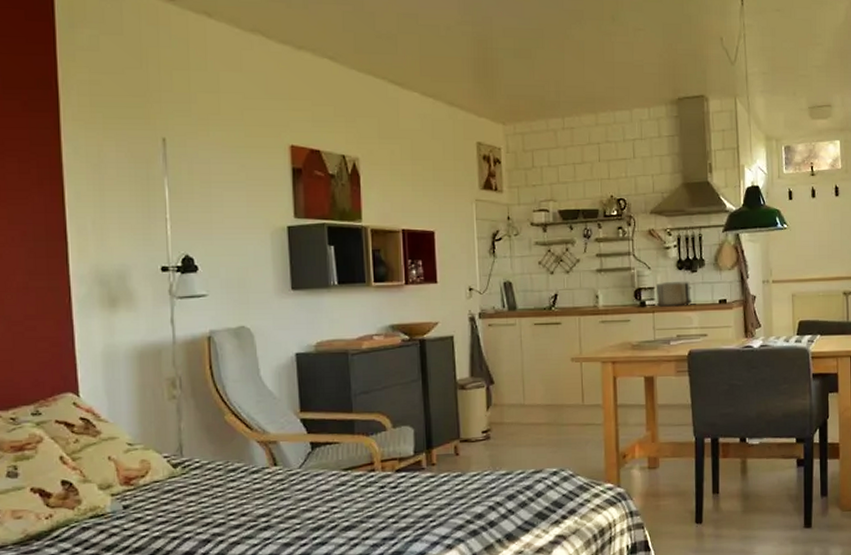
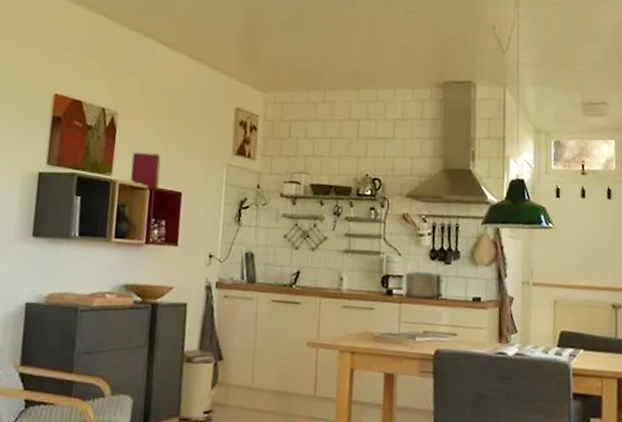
books: none [380,196,411,234] -> present [130,152,161,191]

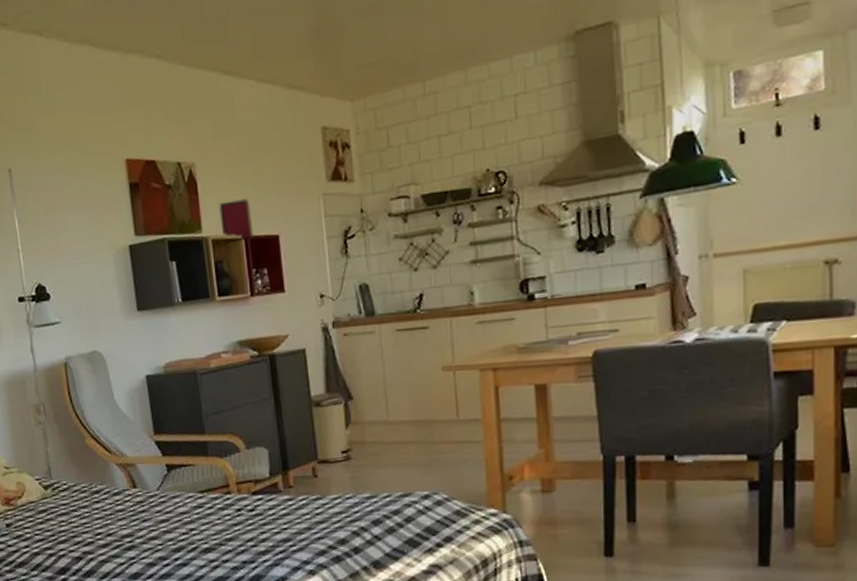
toaster: present [405,271,443,300] -> none [549,264,597,300]

